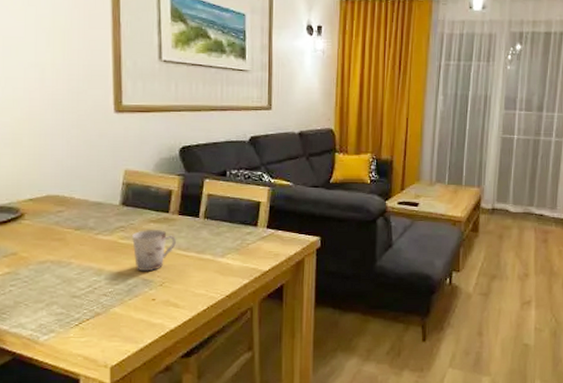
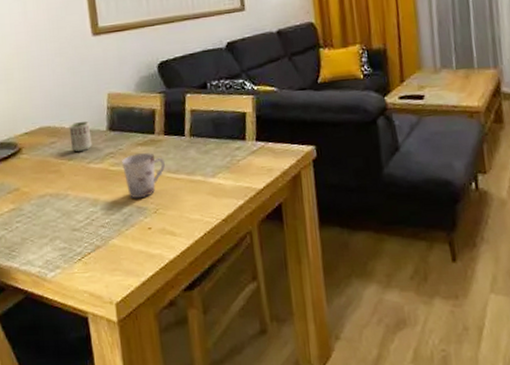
cup: none [79,193,103,222] -> present [69,121,92,151]

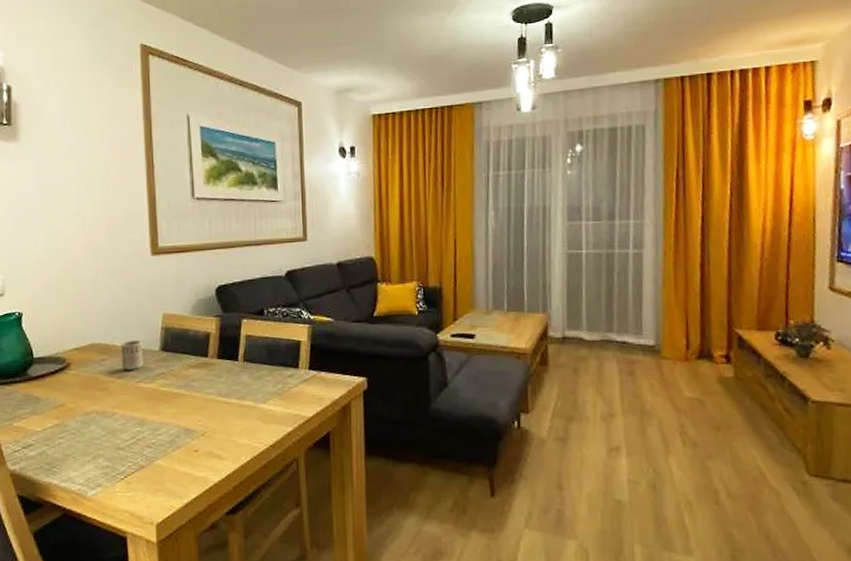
cup: present [122,153,165,199] -> none [173,375,216,421]

